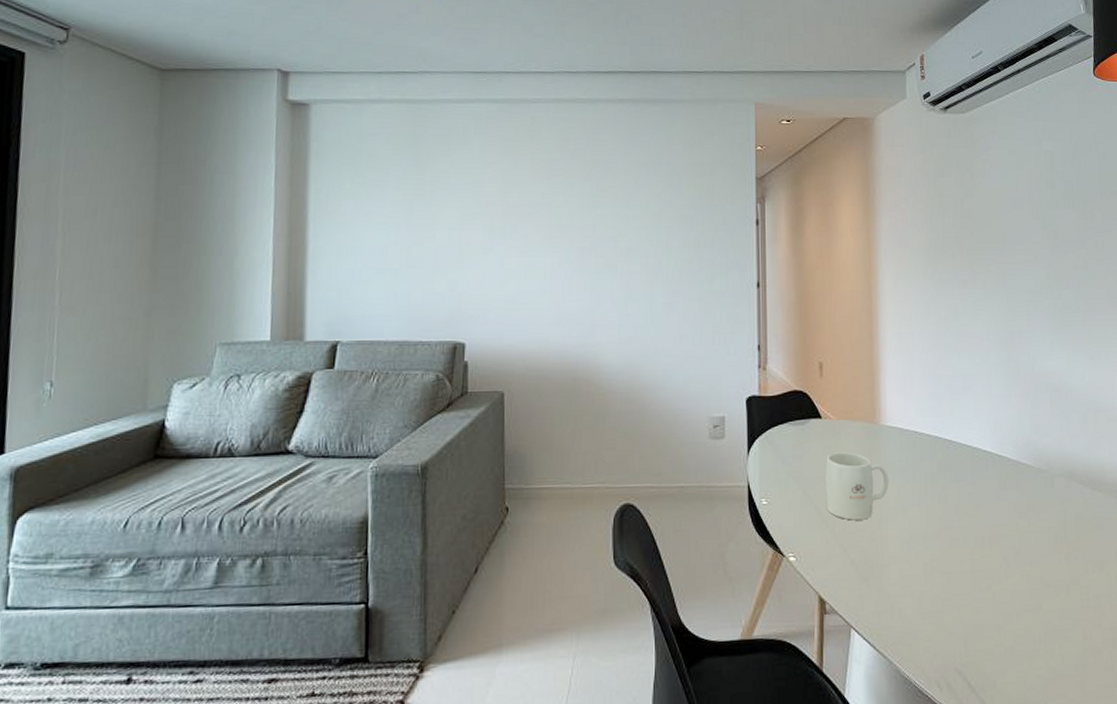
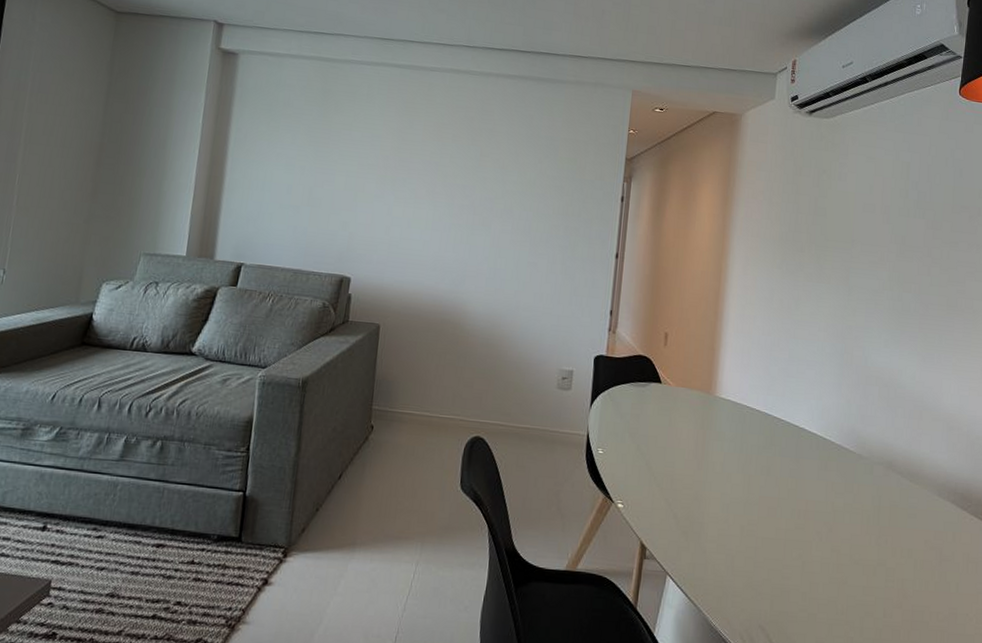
mug: present [824,452,889,521] -> none [656,415,718,480]

